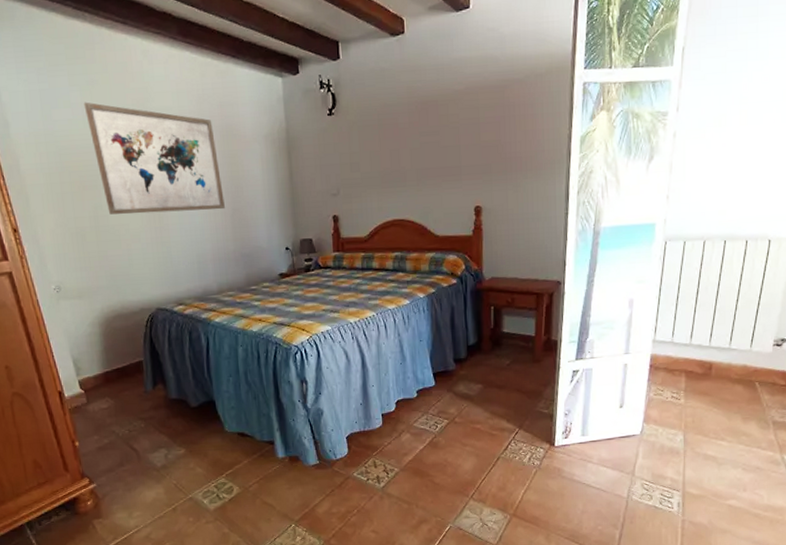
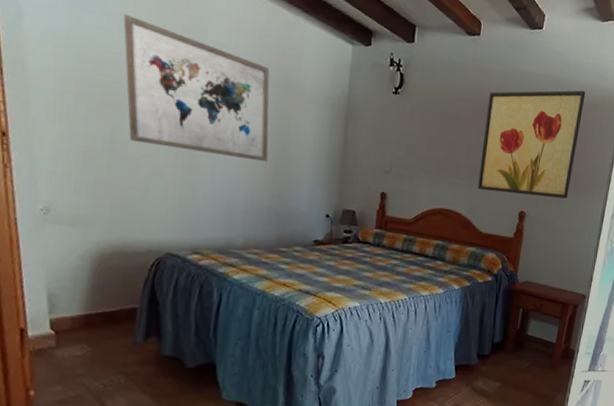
wall art: none [423,62,528,193] -> present [478,90,586,199]

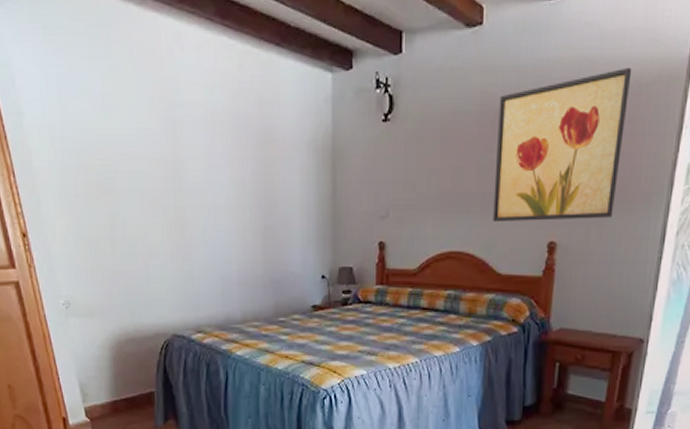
wall art: present [123,13,270,163] -> none [105,91,256,226]

